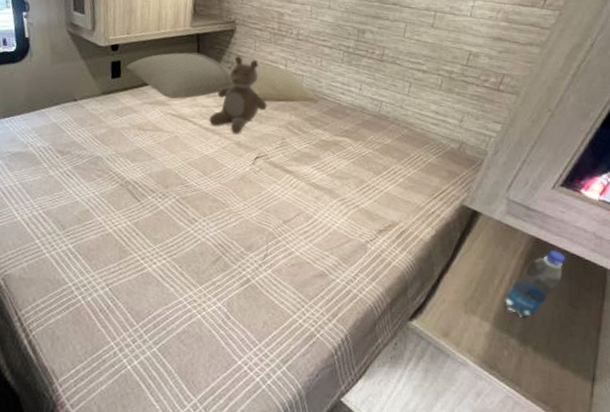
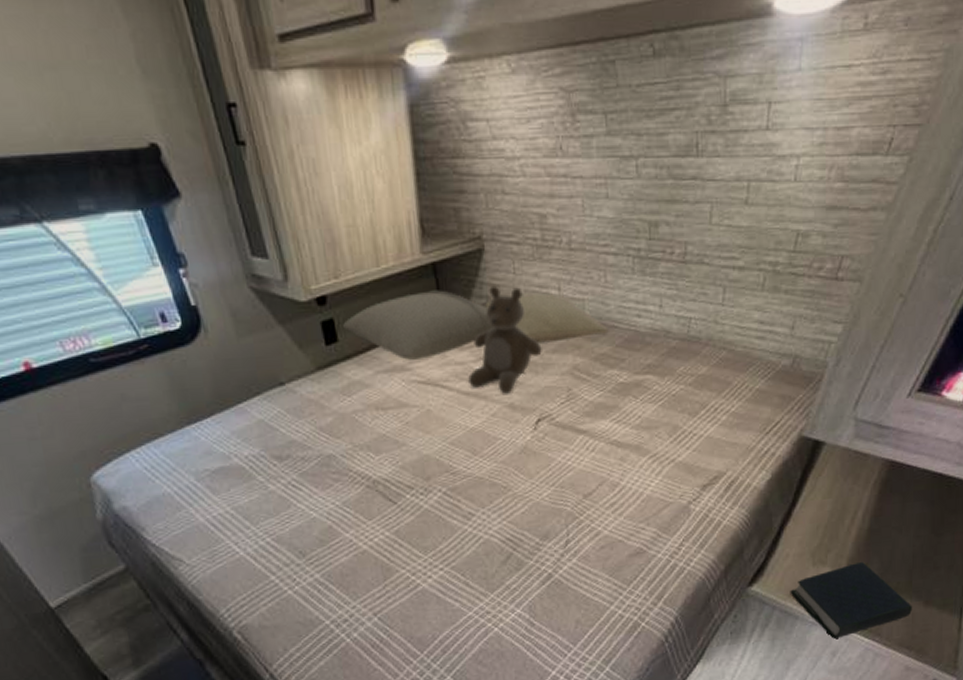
book: none [444,318,550,382] -> present [790,562,912,640]
bottle: present [505,249,566,318] -> none [858,471,927,558]

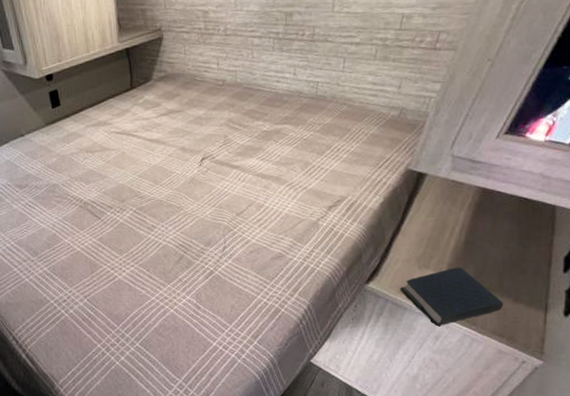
pillow: present [343,290,497,360] -> none [64,67,172,117]
teddy bear: present [468,285,542,394] -> none [152,63,205,140]
pillow: present [485,292,609,343] -> none [164,67,255,103]

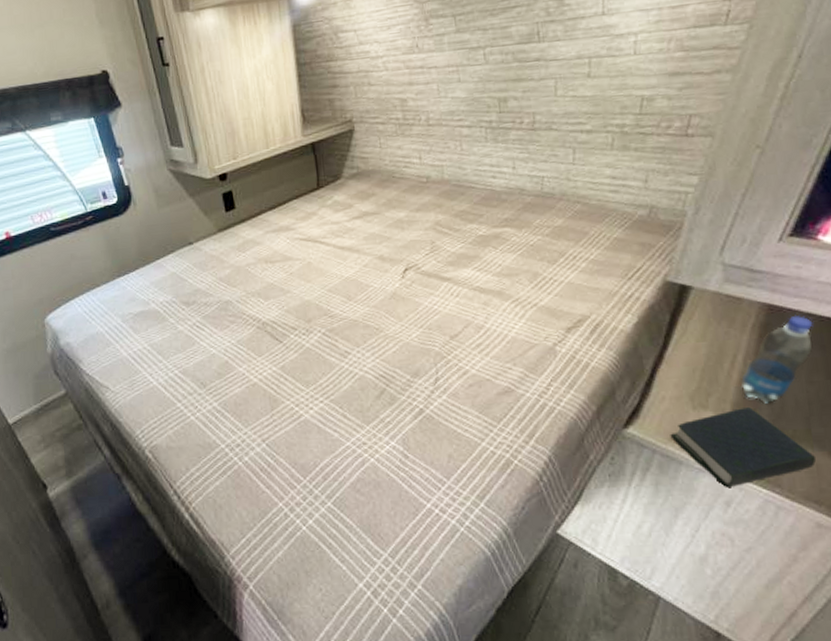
bottle: none [456,196,514,264] -> present [741,315,813,404]

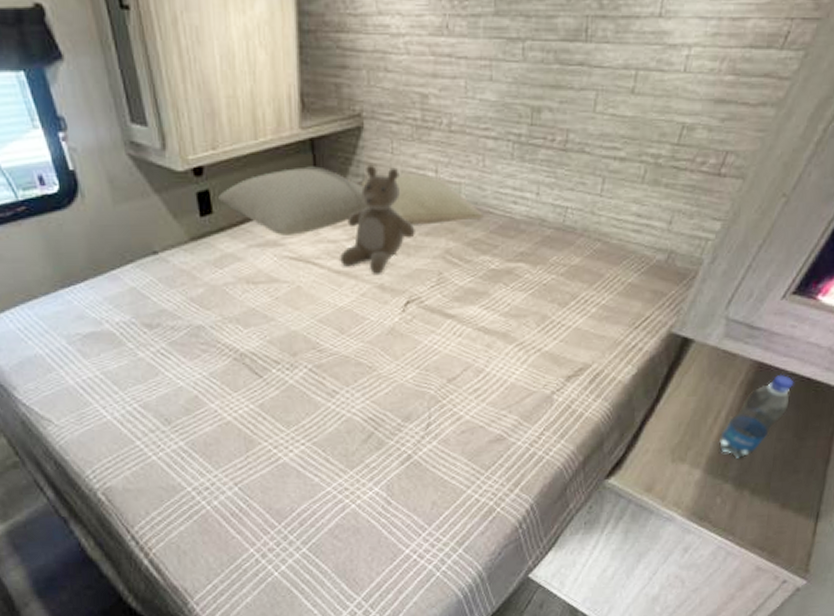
pillow: none [239,164,366,222] -> present [218,166,371,235]
teddy bear: none [343,158,407,248] -> present [340,164,415,274]
pillow: none [356,162,467,204] -> present [361,174,484,225]
book: present [670,407,816,489] -> none [647,462,768,536]

